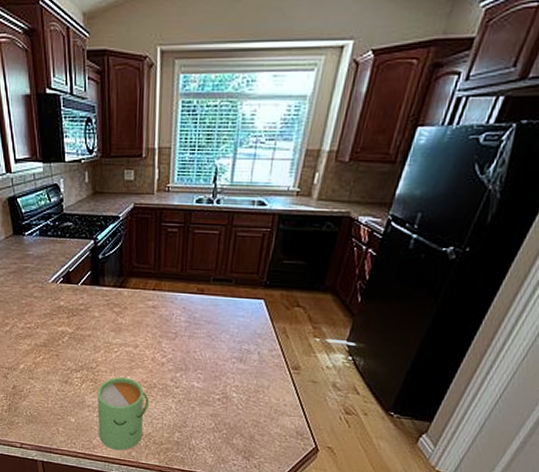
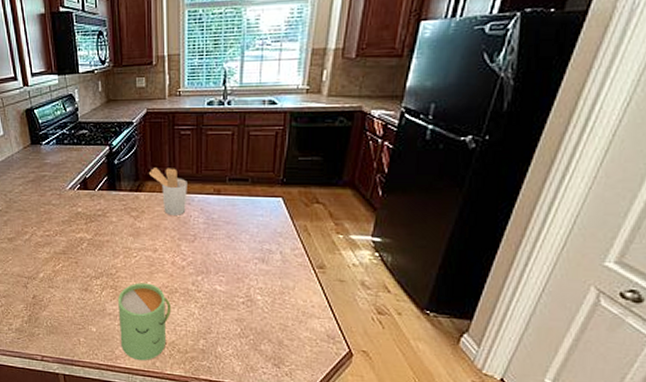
utensil holder: none [133,264,172,313] -> present [148,168,187,215]

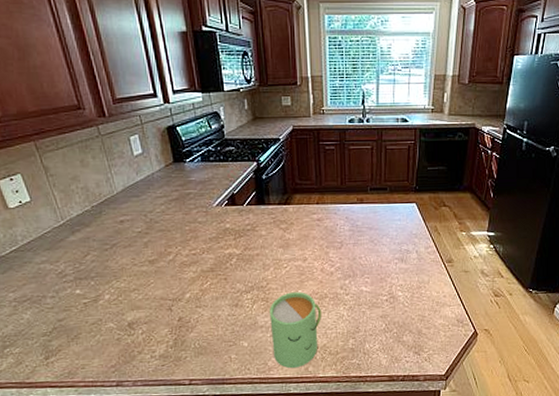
utensil holder: present [148,168,187,215] -> none [296,181,333,225]

